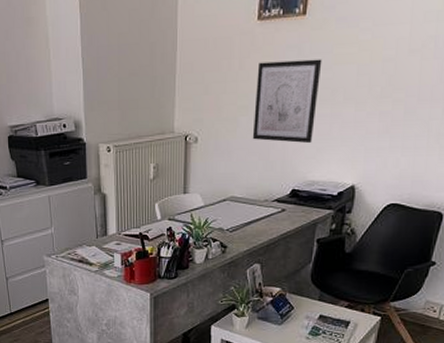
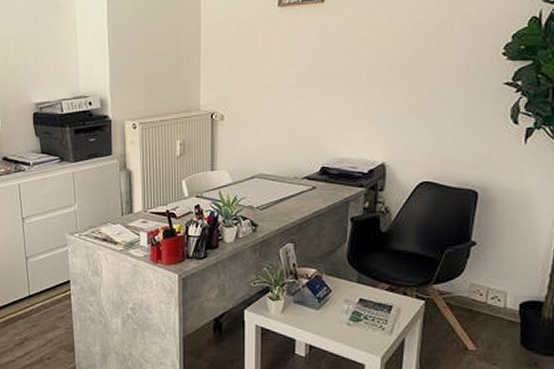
wall art: present [252,59,322,144] -> none [278,42,343,122]

